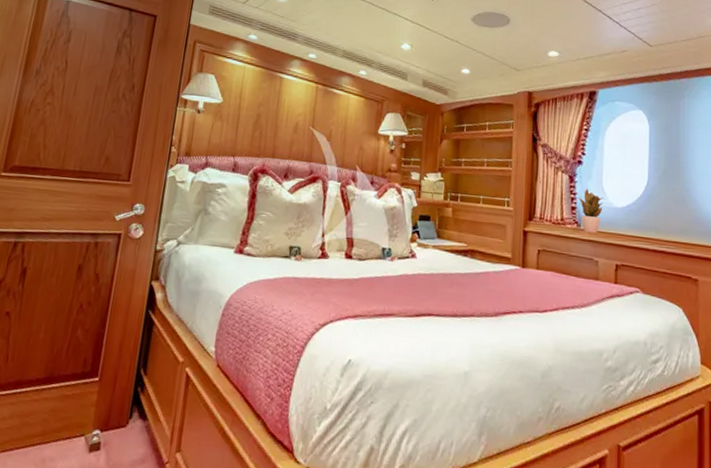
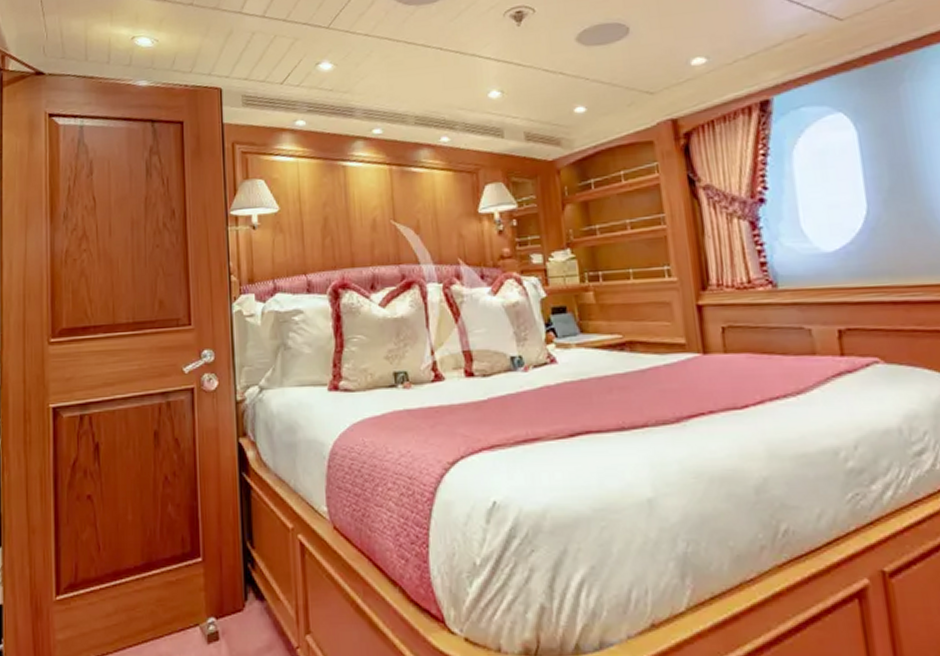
potted plant: present [577,188,606,234] -> none [766,234,809,294]

